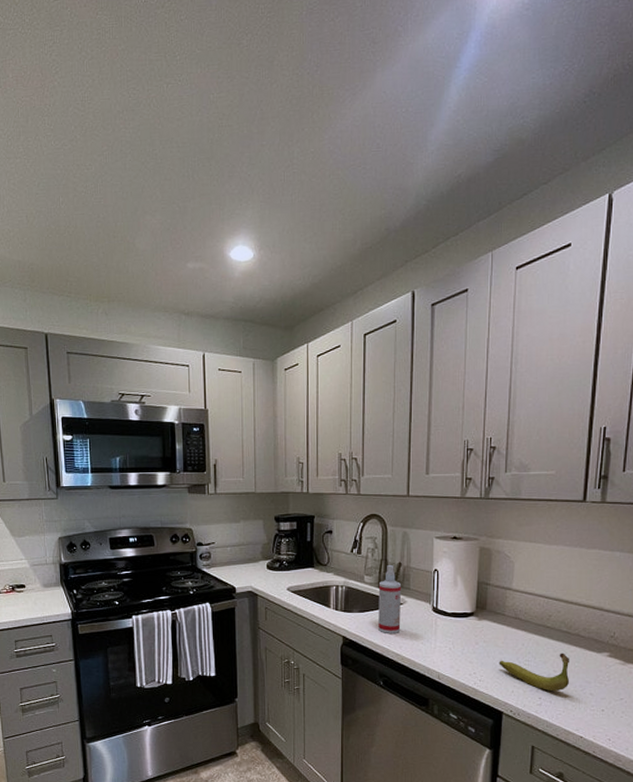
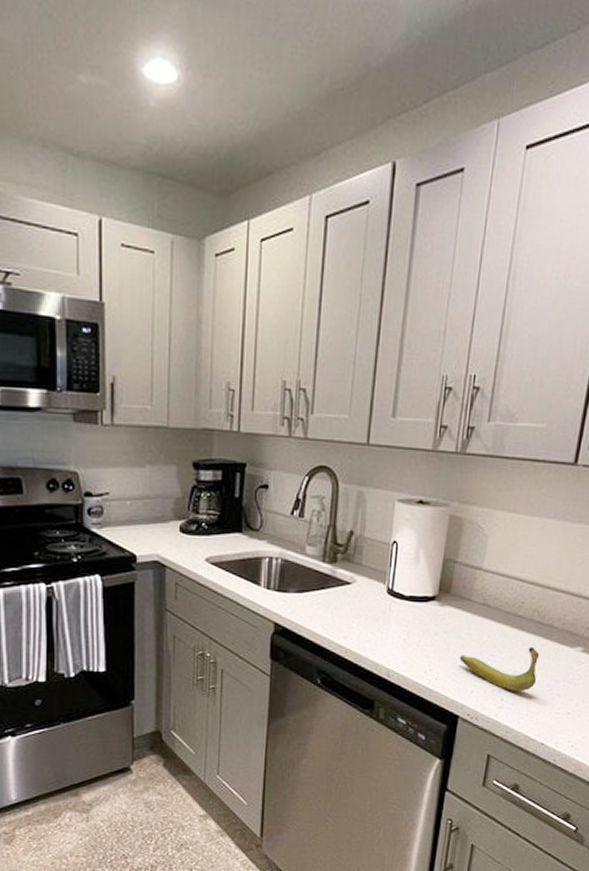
spray bottle: present [378,565,402,633] -> none [319,534,352,620]

